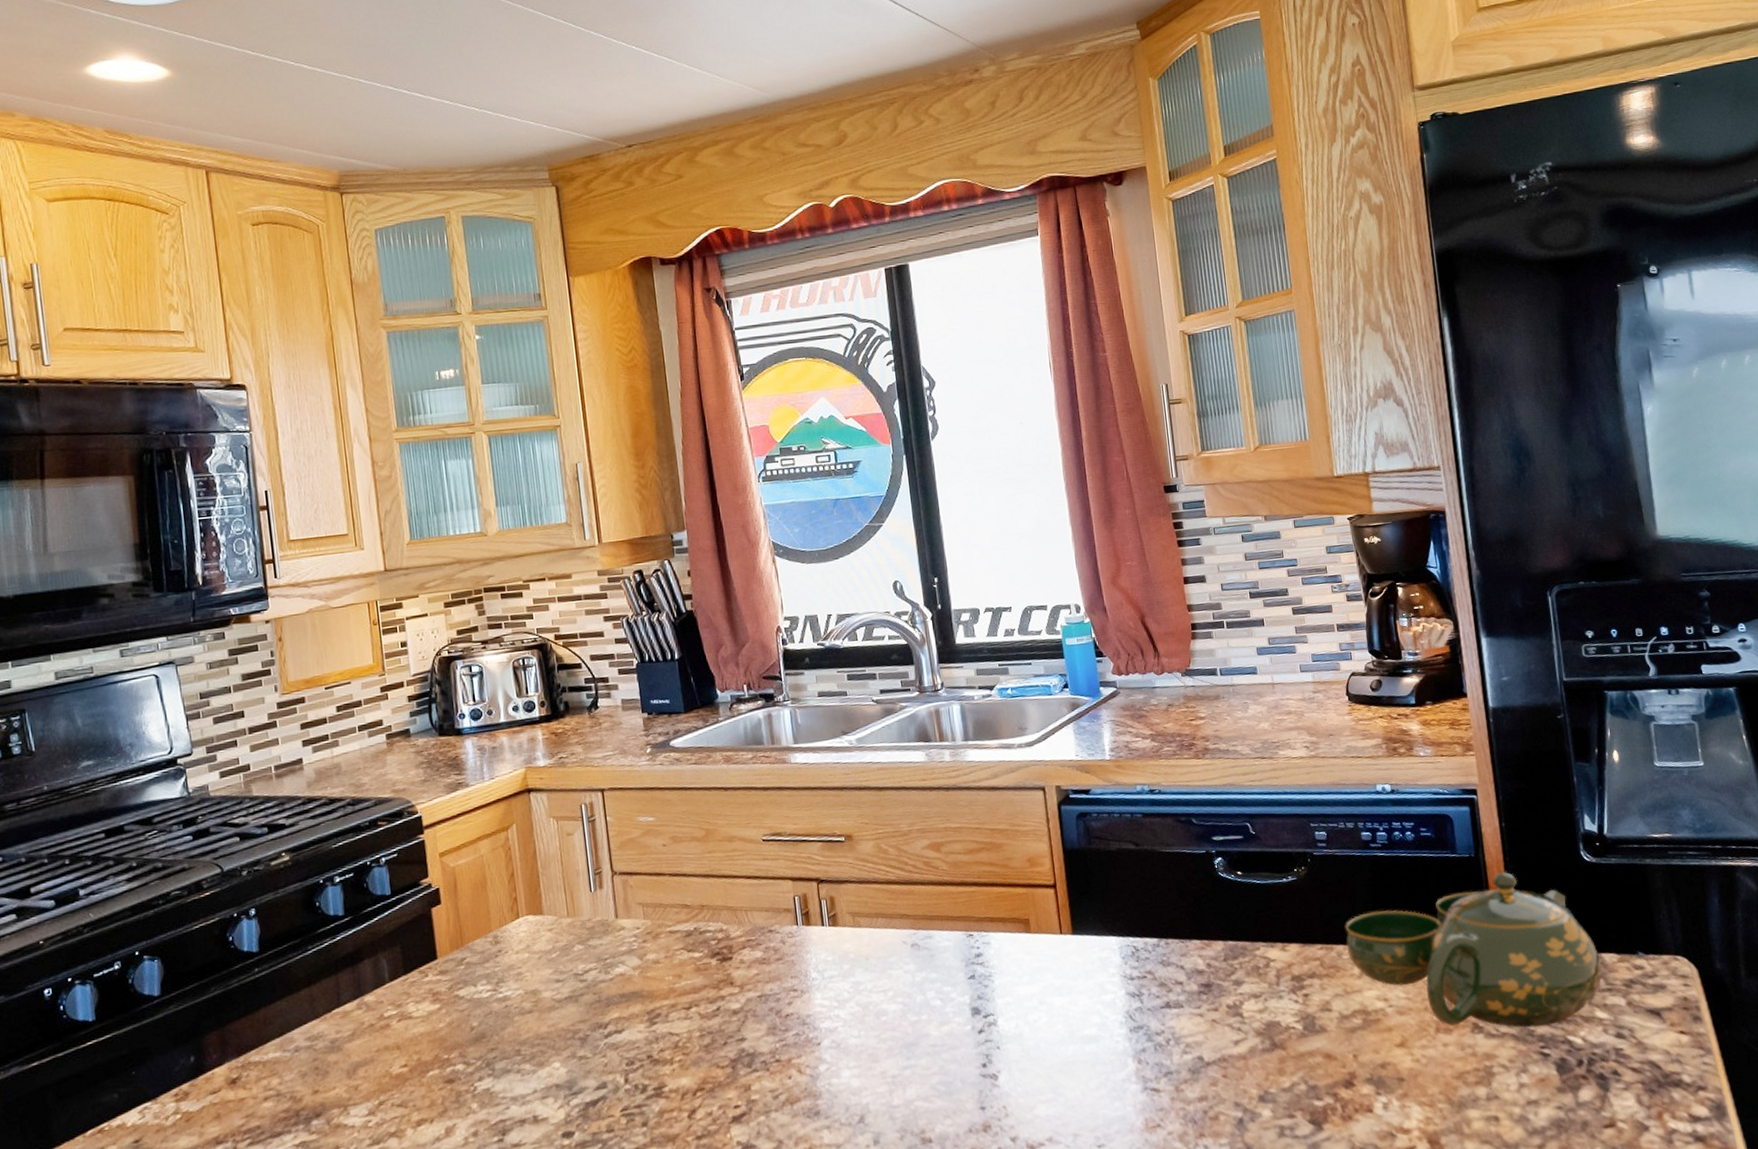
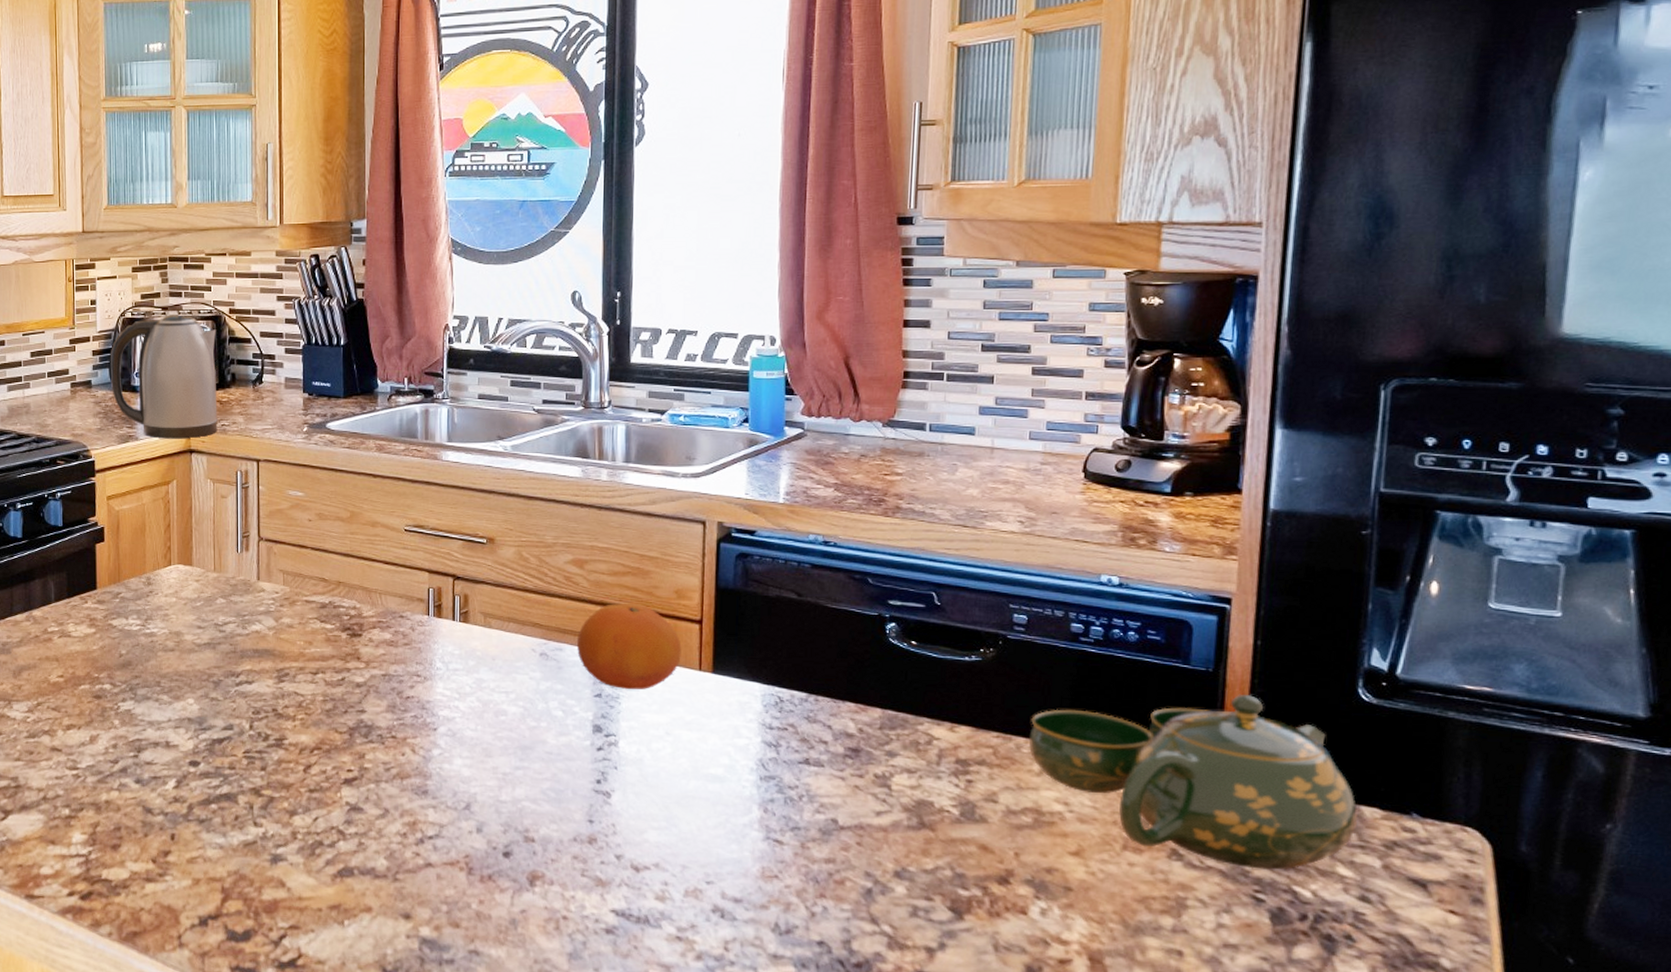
kettle: none [428,647,556,782] -> present [110,315,218,439]
fruit: none [944,878,1043,966] -> present [576,604,682,689]

